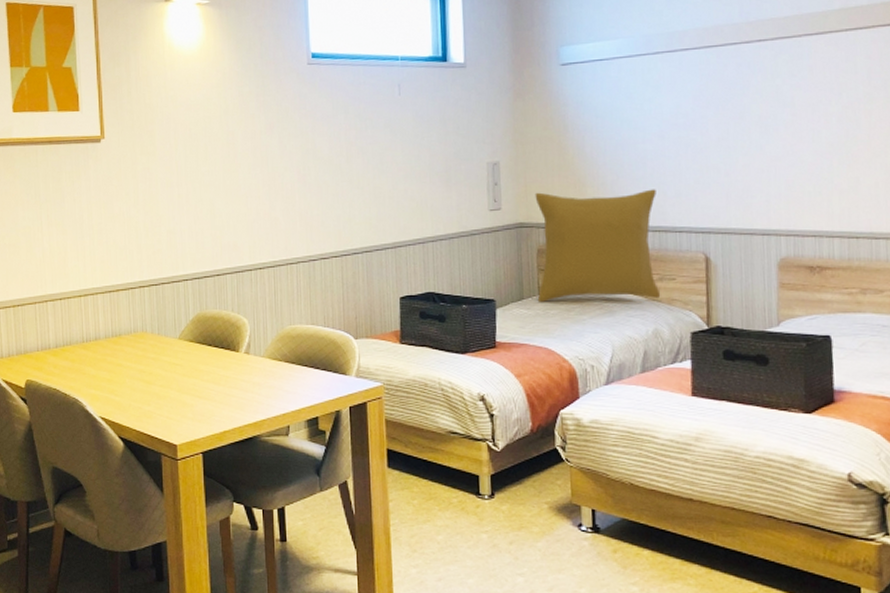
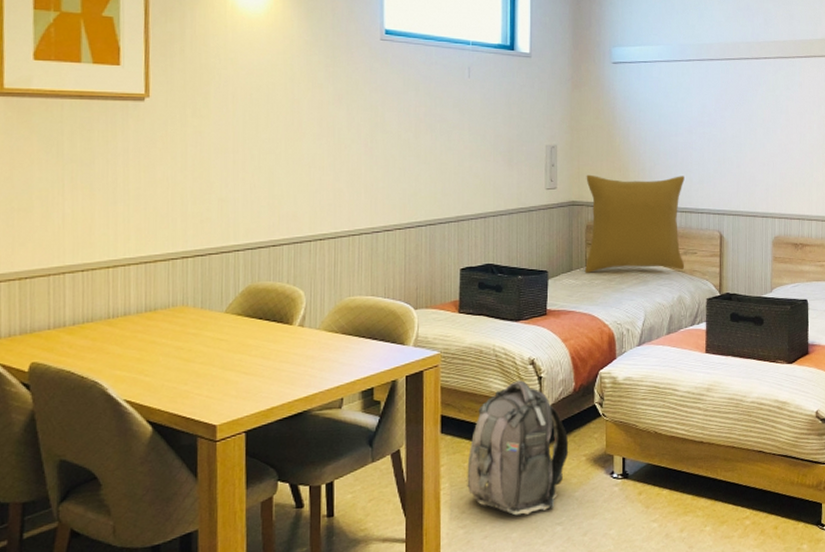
backpack: none [416,417,528,561] -> present [466,380,569,516]

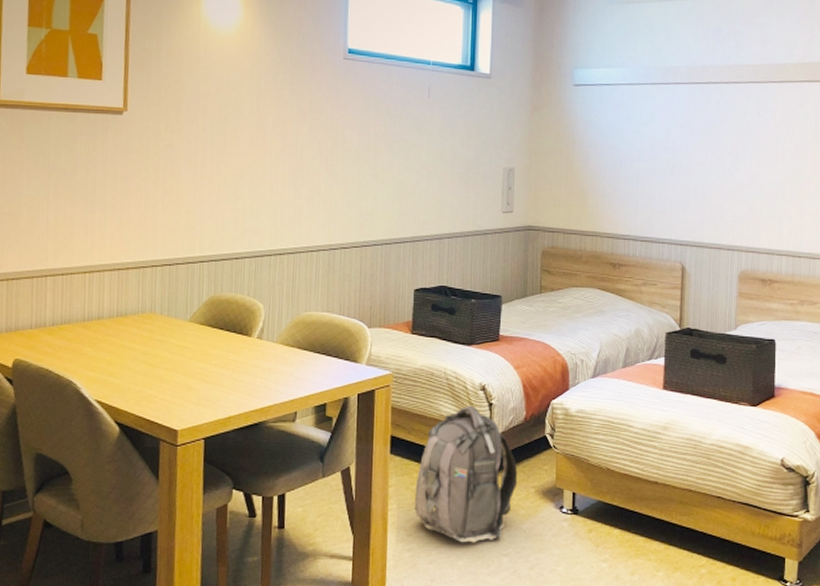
pillow: present [584,174,685,273] -> none [539,199,646,301]

